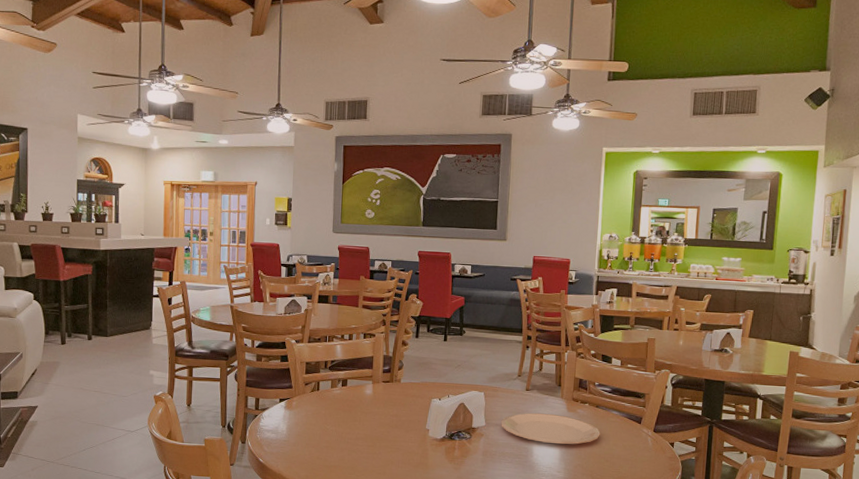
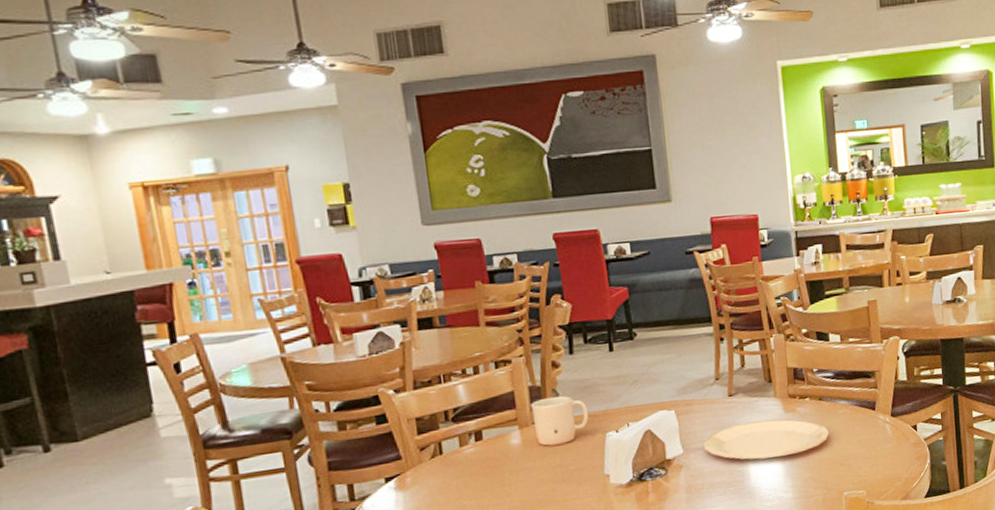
mug: none [382,365,422,401] -> present [531,395,589,446]

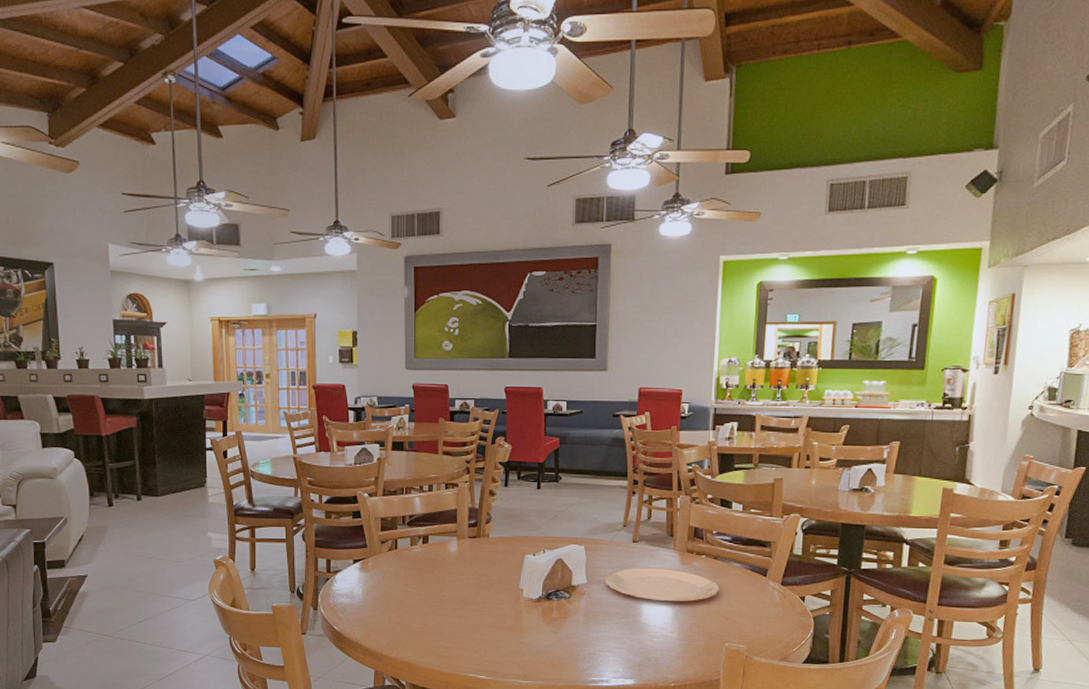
mug: present [531,395,589,446] -> none [468,518,514,558]

